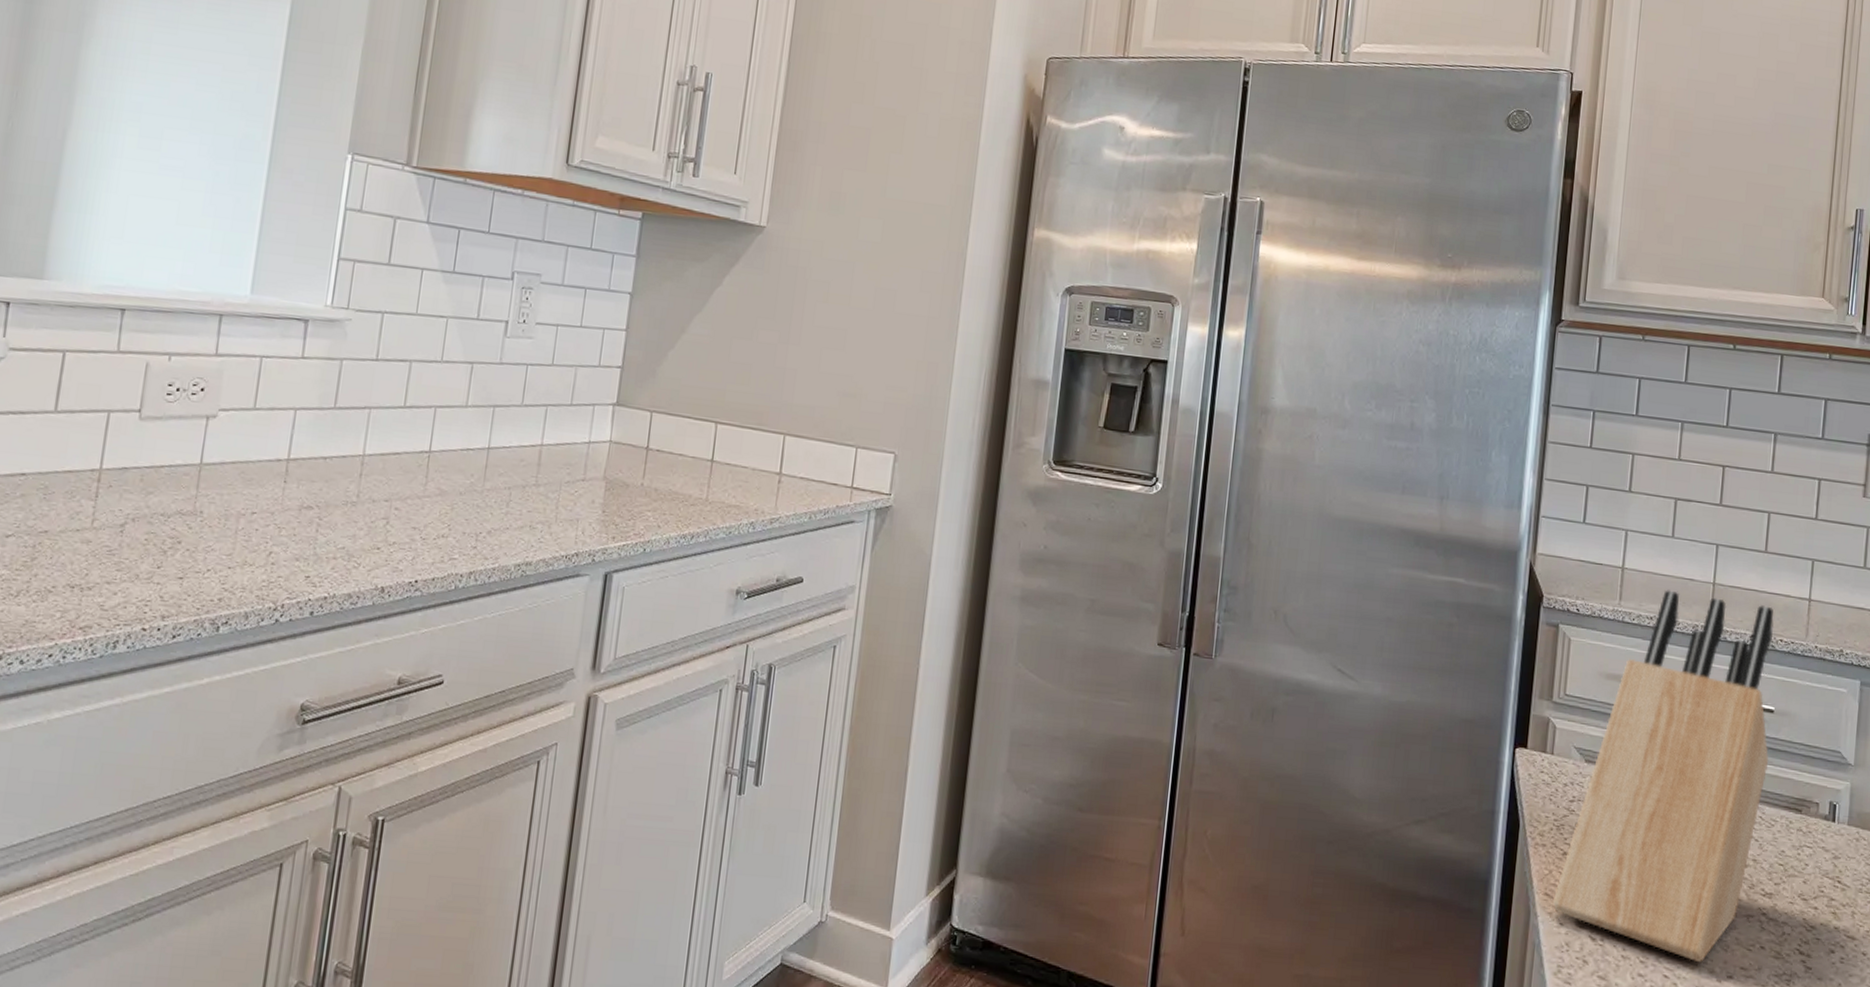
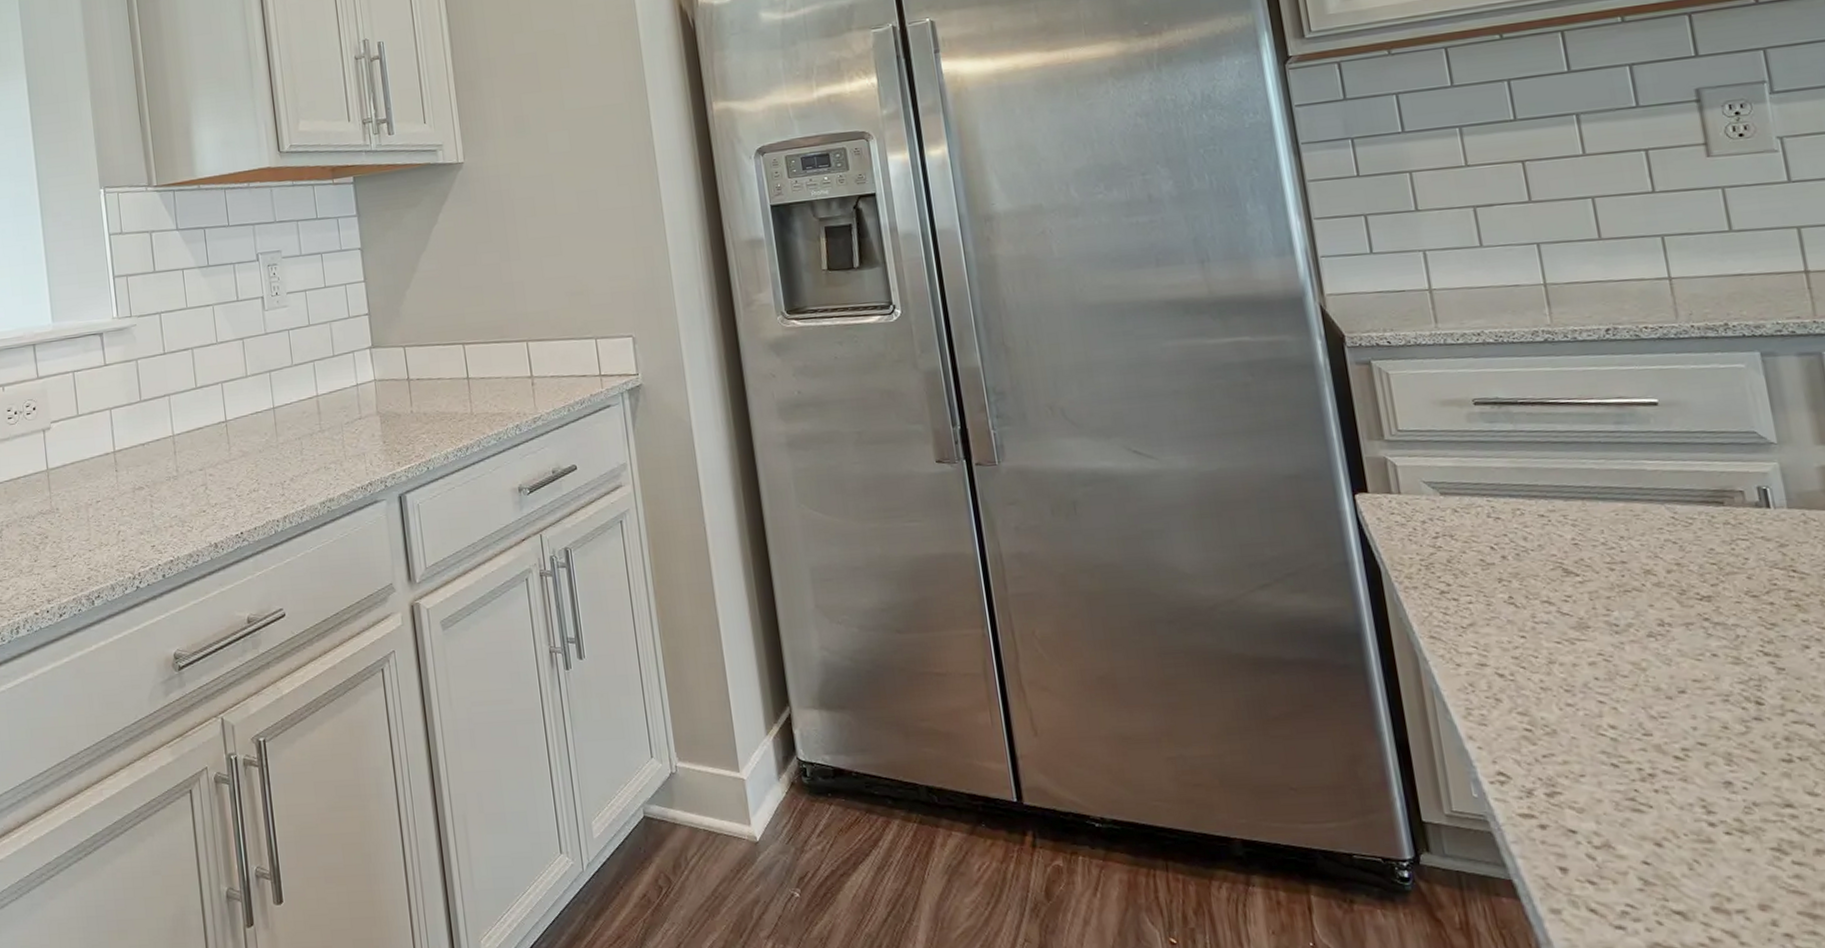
knife block: present [1552,590,1774,963] -> none [1441,295,1672,683]

